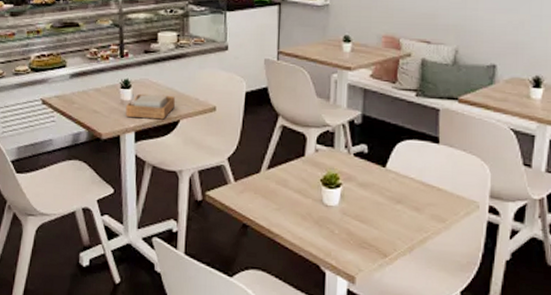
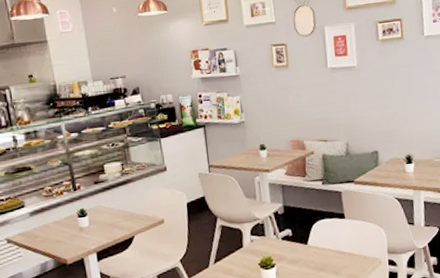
napkin holder: present [126,93,176,120] -> none [85,216,129,242]

